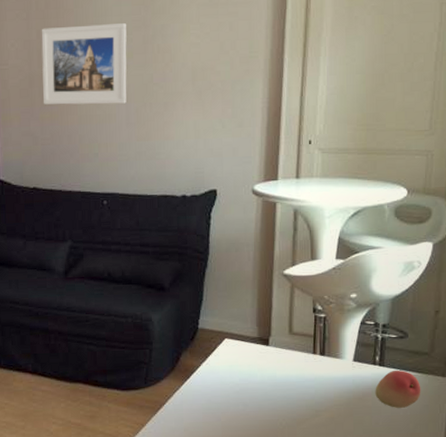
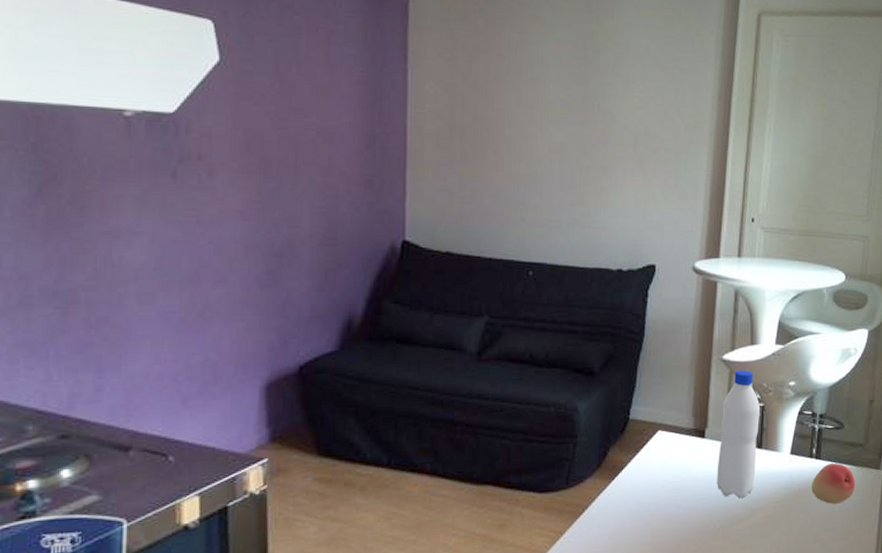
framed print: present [41,23,127,105] -> none [465,72,565,164]
water bottle: none [281,284,323,401] -> present [717,370,761,499]

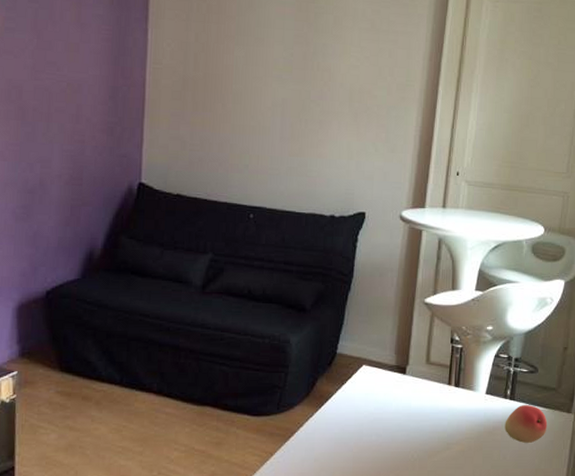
water bottle: present [717,370,761,499] -> none [415,313,459,433]

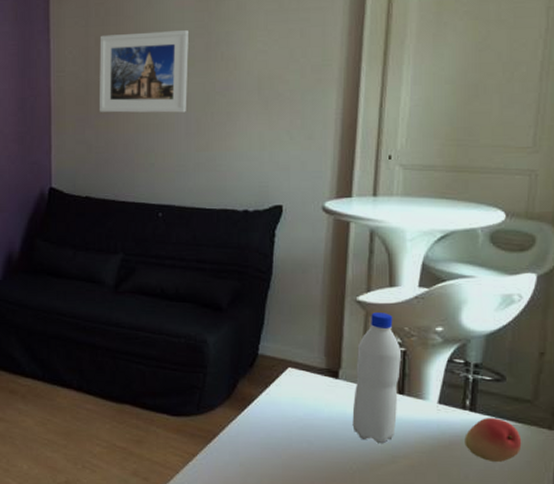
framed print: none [196,32,288,117] -> present [99,30,188,113]
water bottle: none [415,313,459,433] -> present [352,312,402,444]

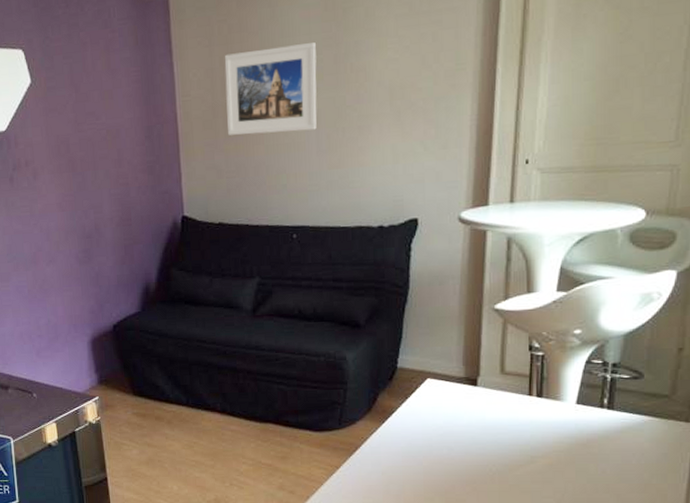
water bottle: present [352,312,402,444] -> none [491,319,540,446]
fruit: present [464,417,522,463] -> none [602,413,659,457]

